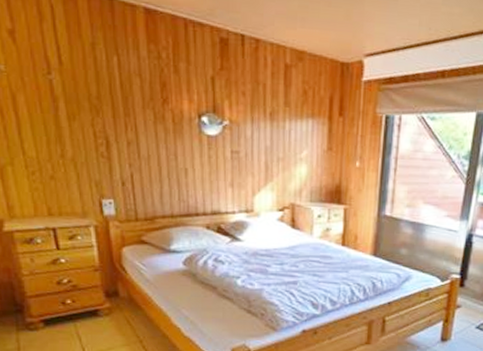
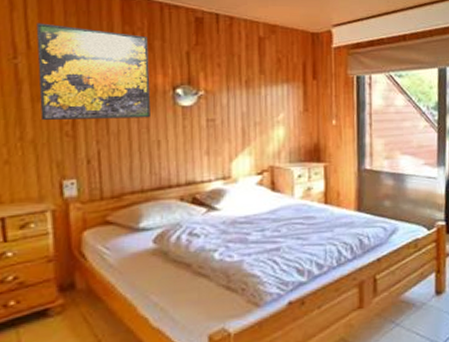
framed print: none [66,36,178,145] -> present [36,23,151,121]

